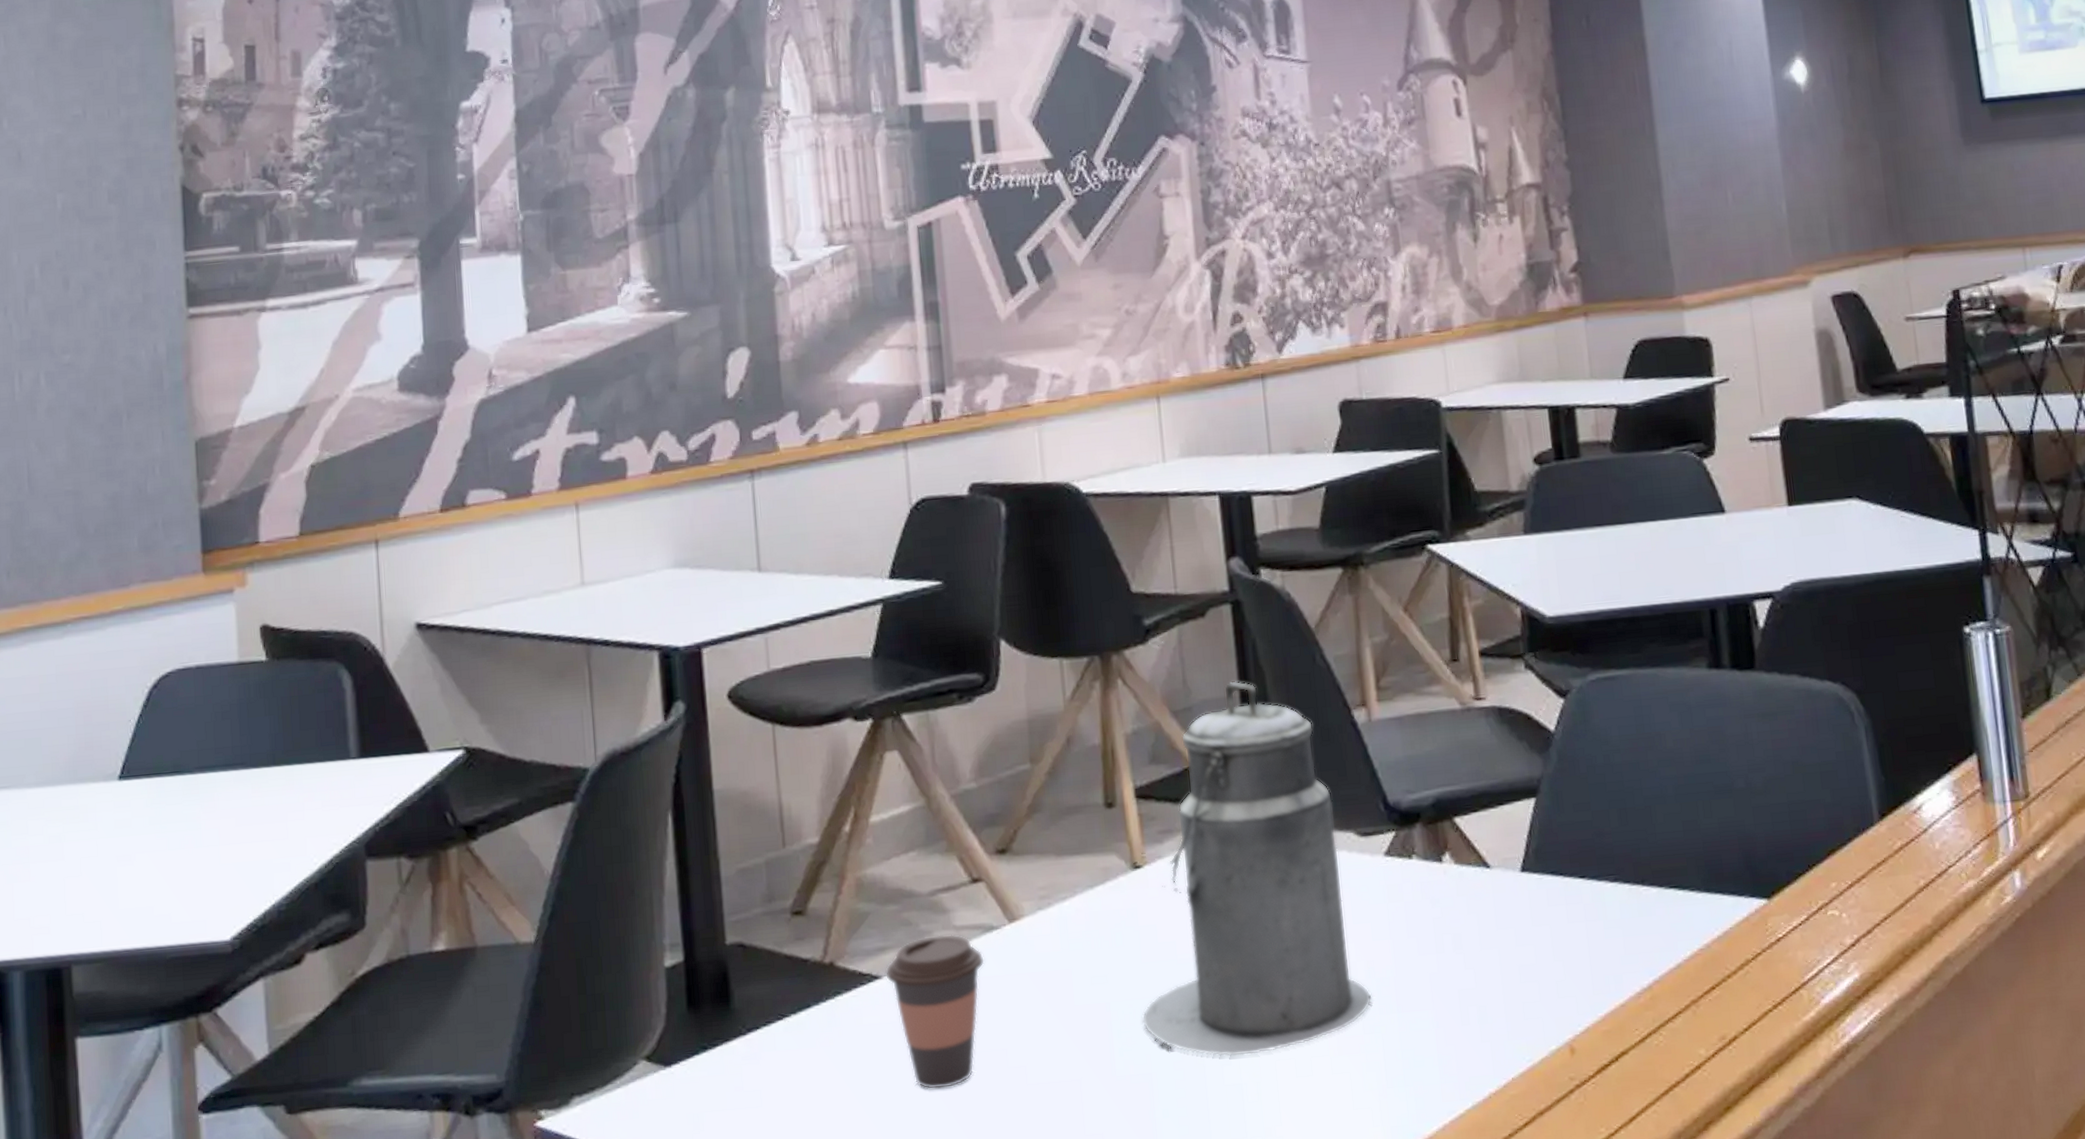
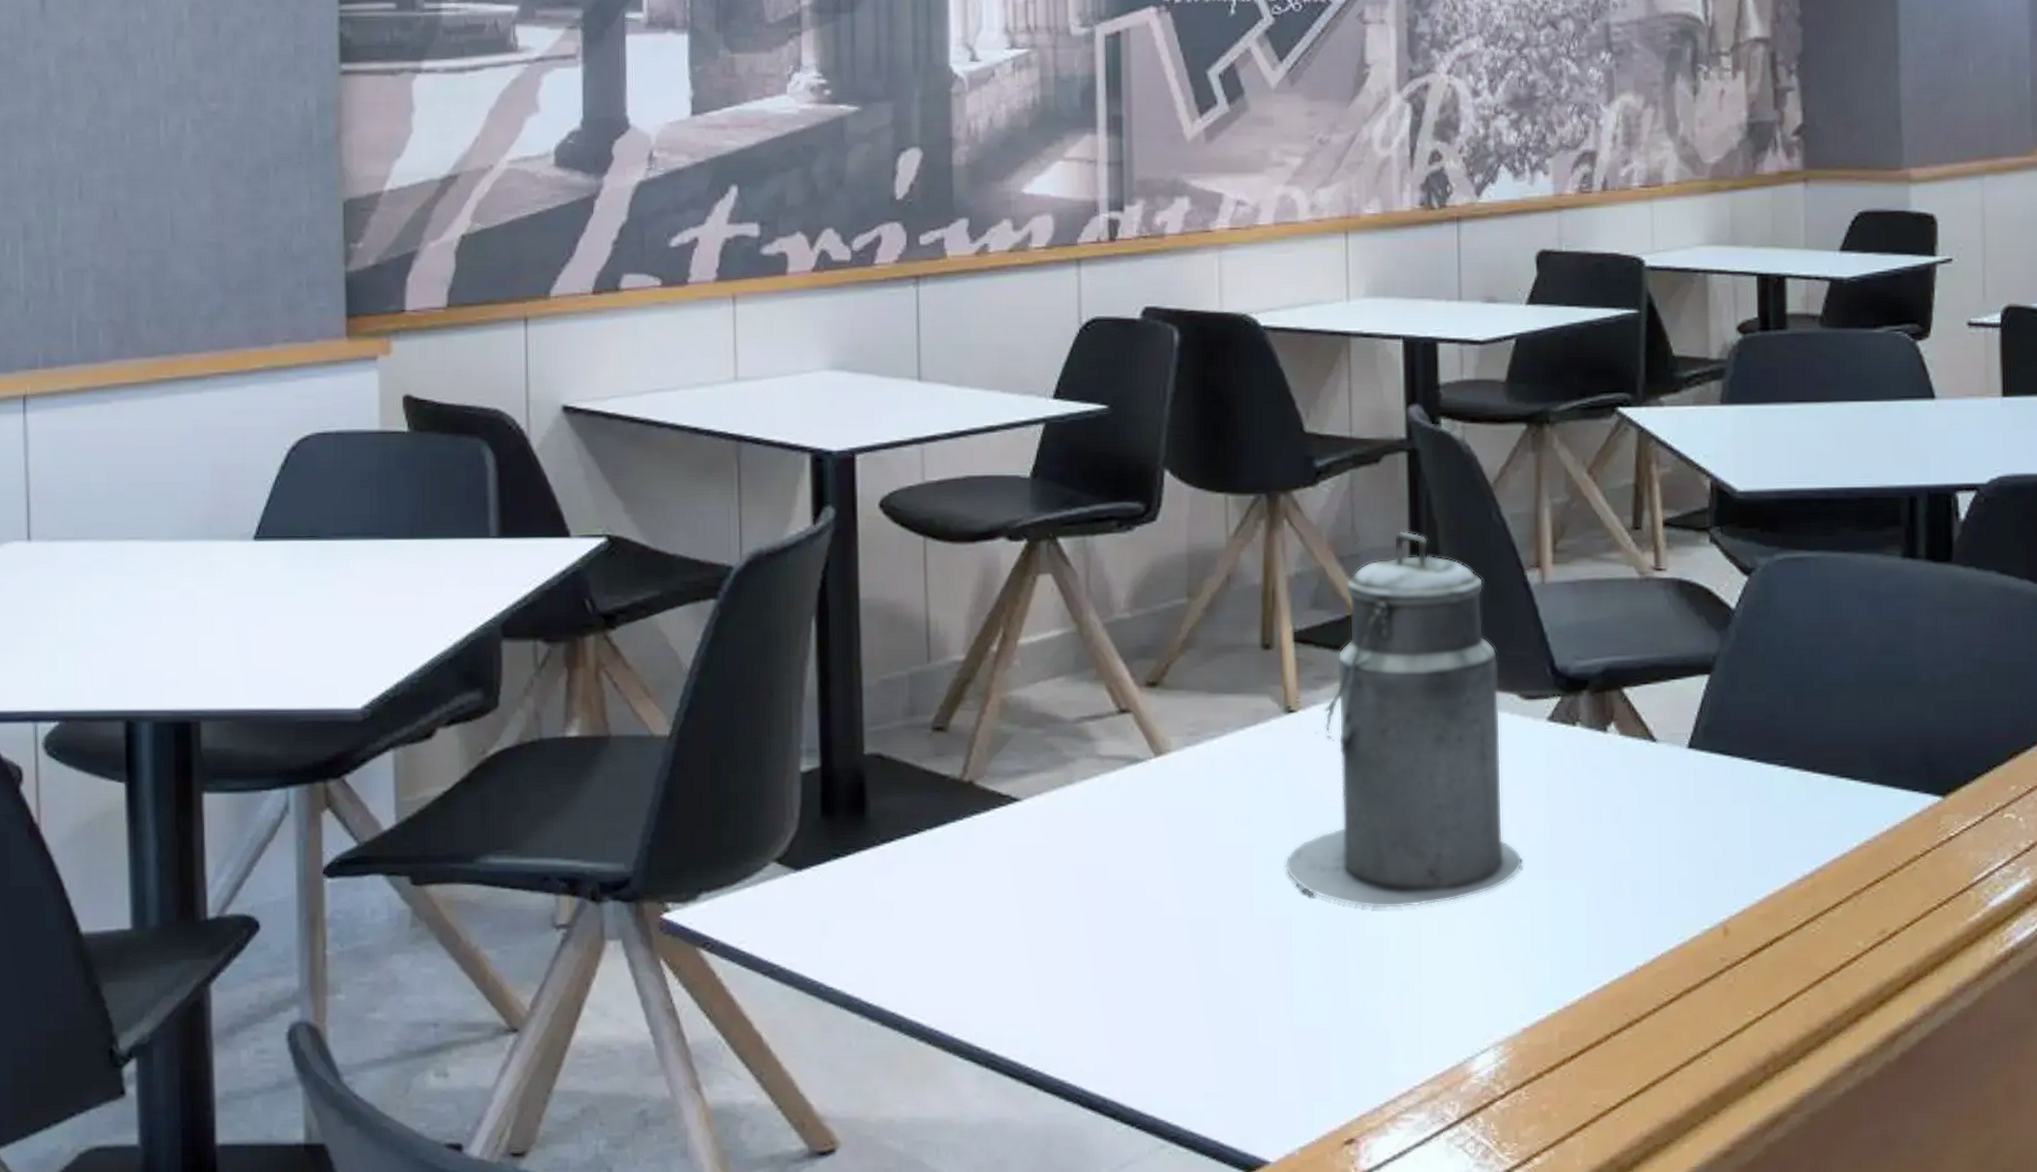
coffee cup: present [885,934,985,1090] -> none [1024,762,1127,916]

